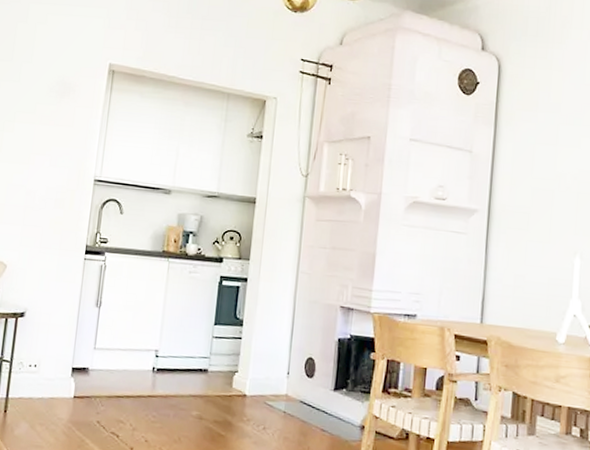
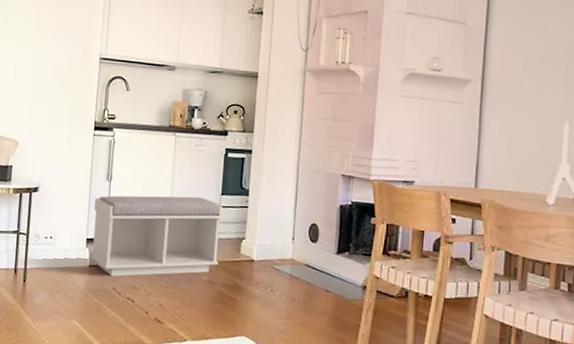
bench: none [75,323,215,409] -> present [90,195,223,277]

